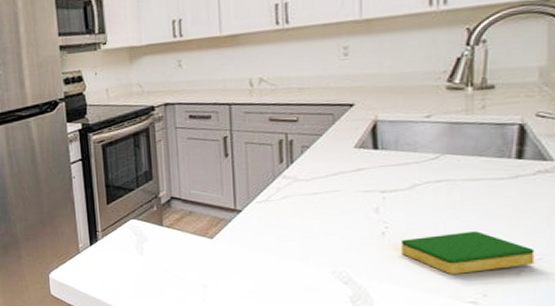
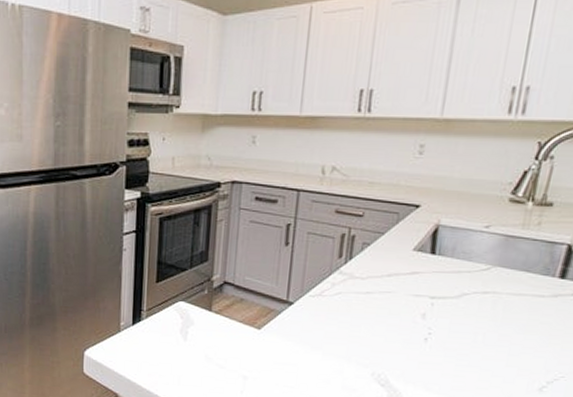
dish sponge: present [400,231,535,274] -> none [439,344,560,385]

